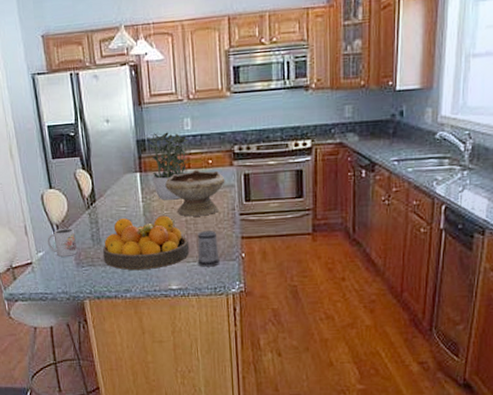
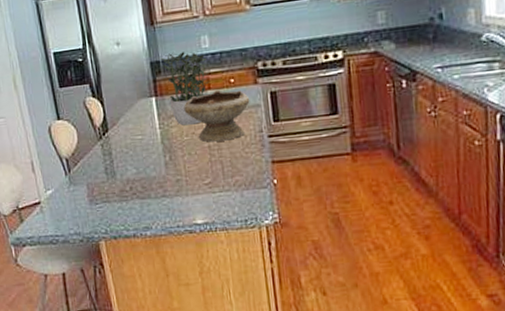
mug: present [47,227,78,257] -> none [56,161,91,194]
fruit bowl: present [103,215,190,271] -> none [118,142,215,205]
mug: present [197,231,220,267] -> none [222,156,249,197]

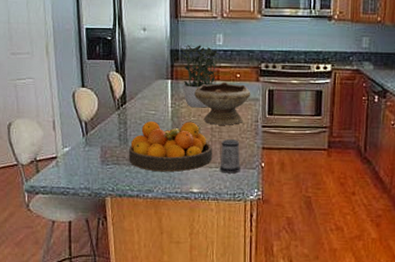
fruit bowl: none [118,142,215,205] -> present [129,120,213,172]
mug: none [222,156,249,197] -> present [219,139,241,174]

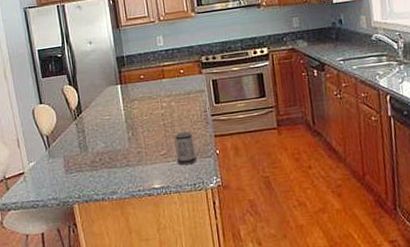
fruit bowl: present [129,120,213,172] -> none [90,121,169,173]
potted plant: present [178,43,224,108] -> none [123,49,166,108]
bowl: present [194,81,251,125] -> none [143,78,196,121]

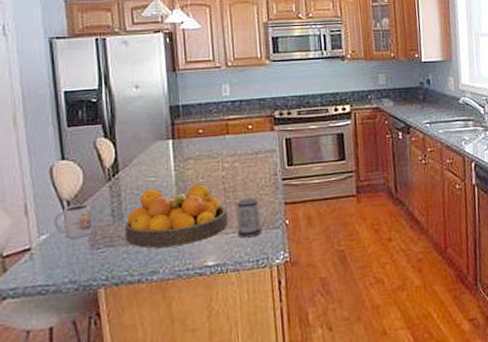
mug: none [38,138,67,165] -> present [53,203,93,239]
fruit bowl: none [90,121,169,173] -> present [125,184,228,248]

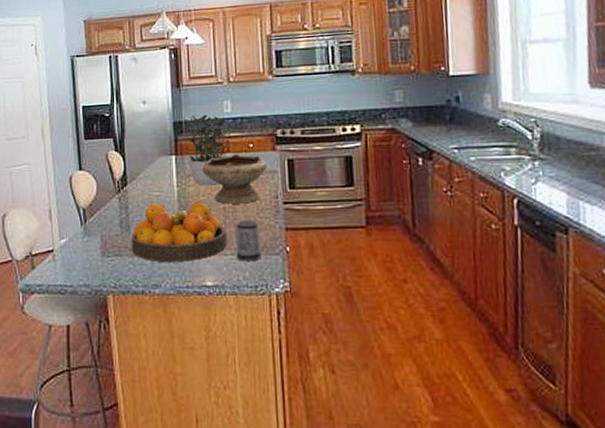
mug: present [53,203,93,239] -> none [72,212,104,244]
potted plant: none [178,97,232,168] -> present [181,113,233,186]
bowl: none [201,135,266,185] -> present [202,153,267,204]

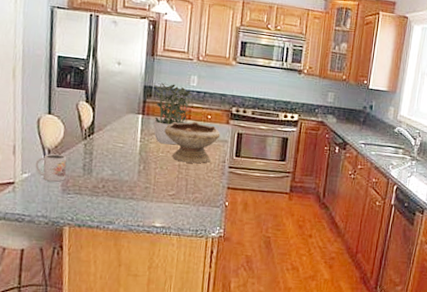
mug: none [72,212,104,244] -> present [35,153,67,182]
fruit bowl: present [132,202,227,263] -> none [92,153,179,205]
mug: present [236,220,261,261] -> none [183,177,206,211]

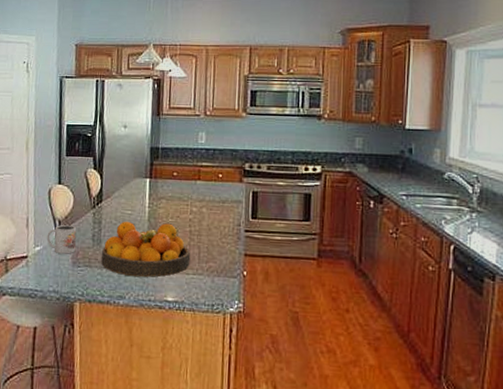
fruit bowl: none [92,153,179,205] -> present [101,221,191,277]
potted plant: present [152,82,197,145] -> none [158,141,206,209]
bowl: present [164,121,221,164] -> none [173,181,234,229]

